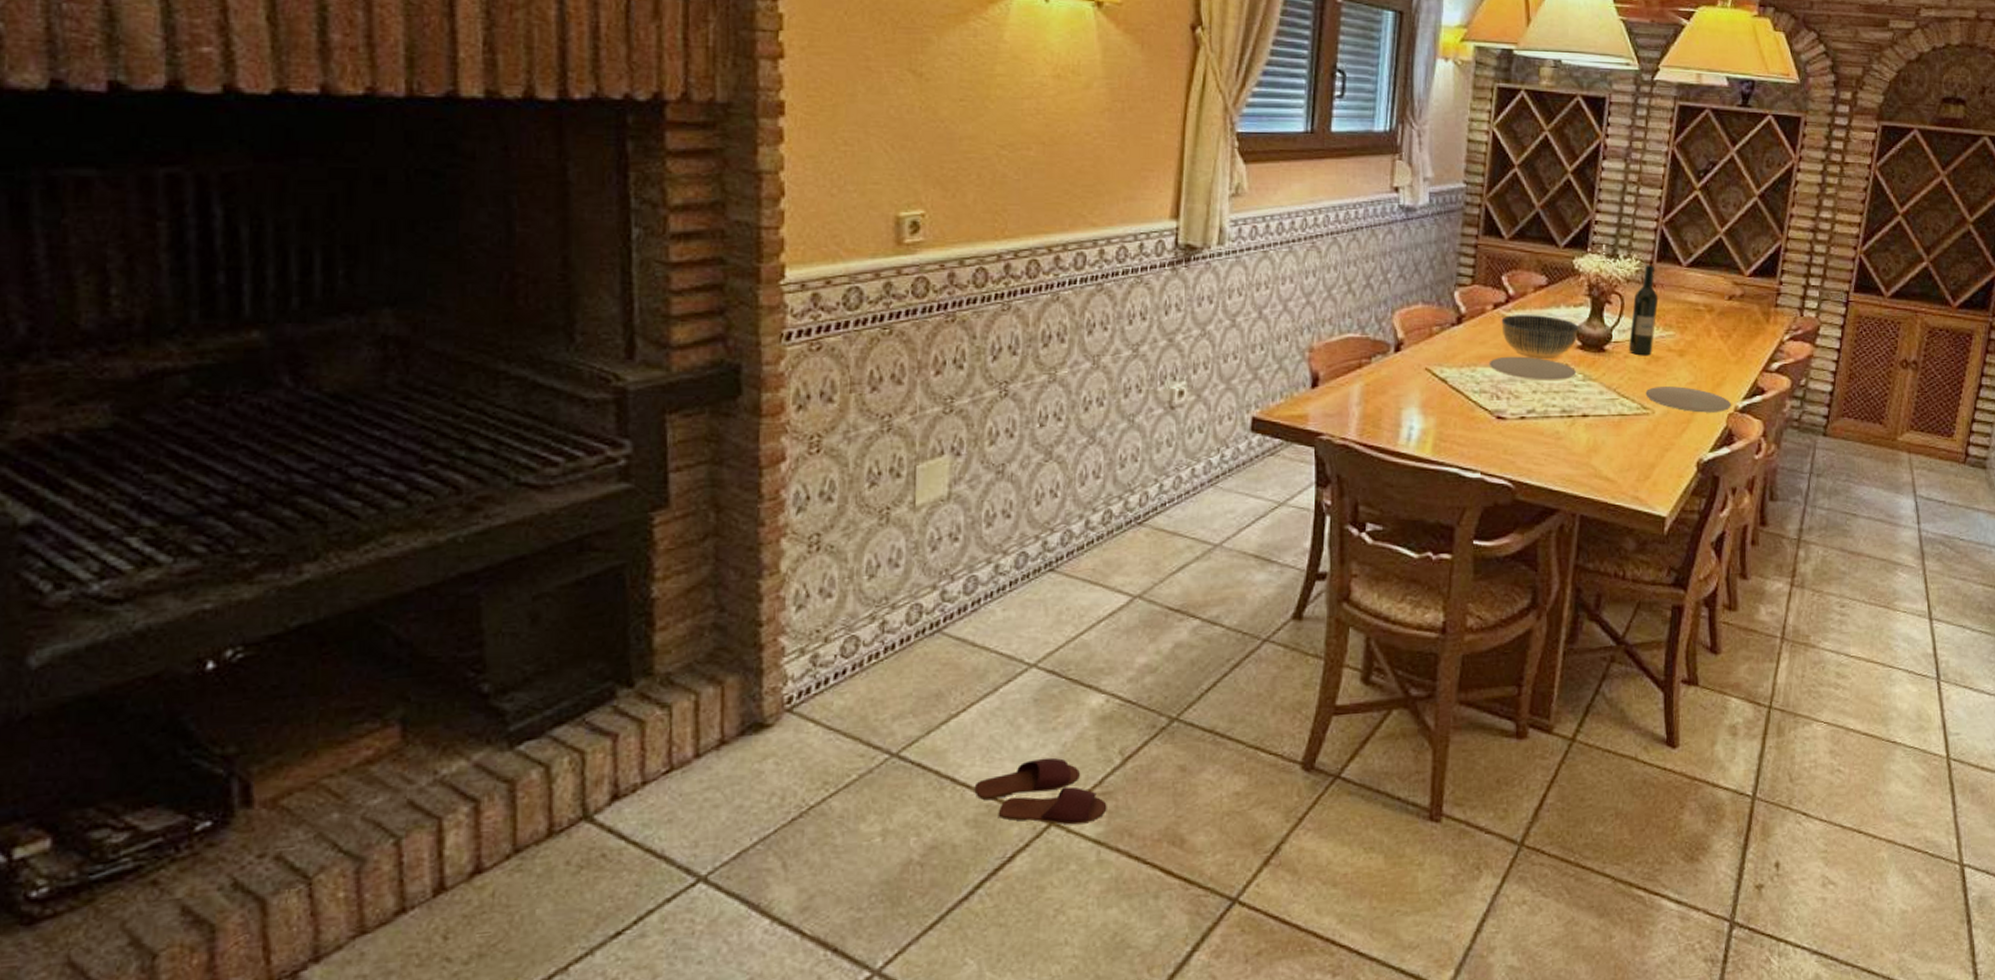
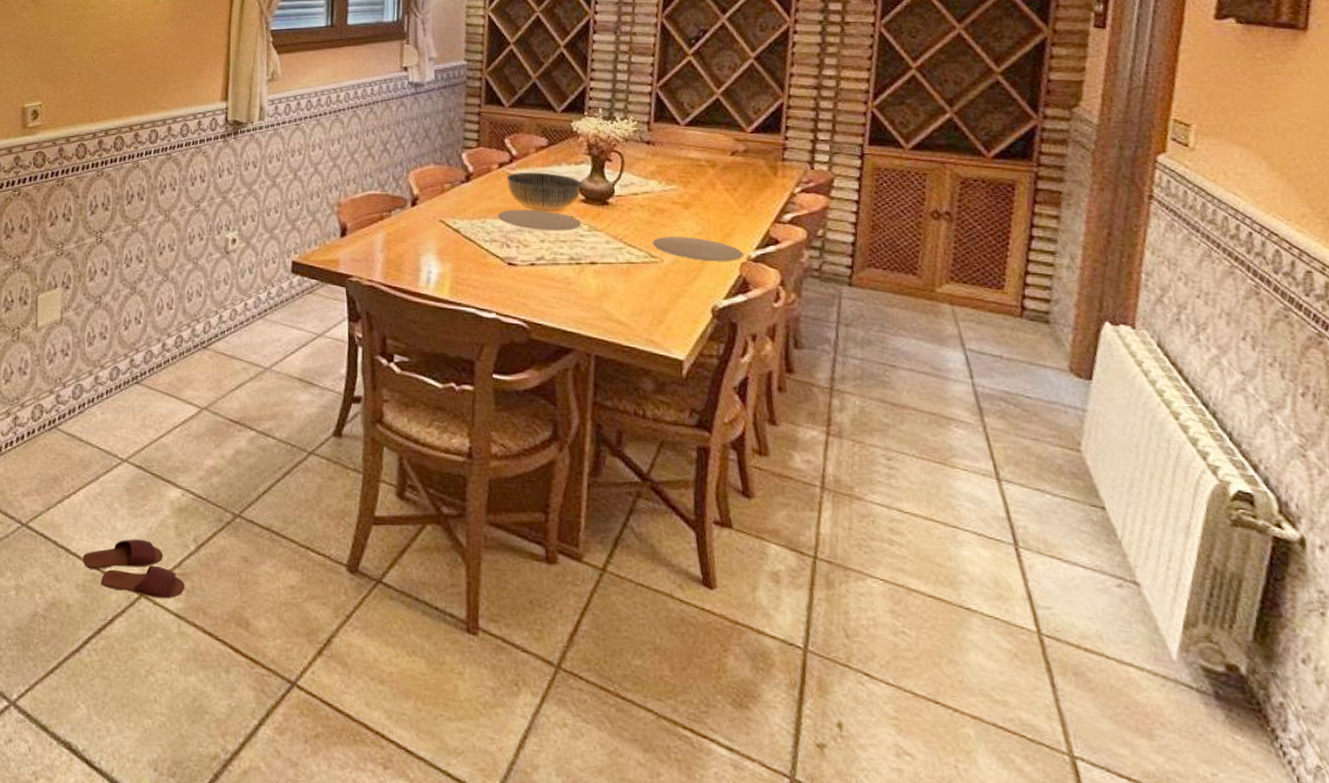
wine bottle: present [1628,265,1659,356] -> none [631,125,659,208]

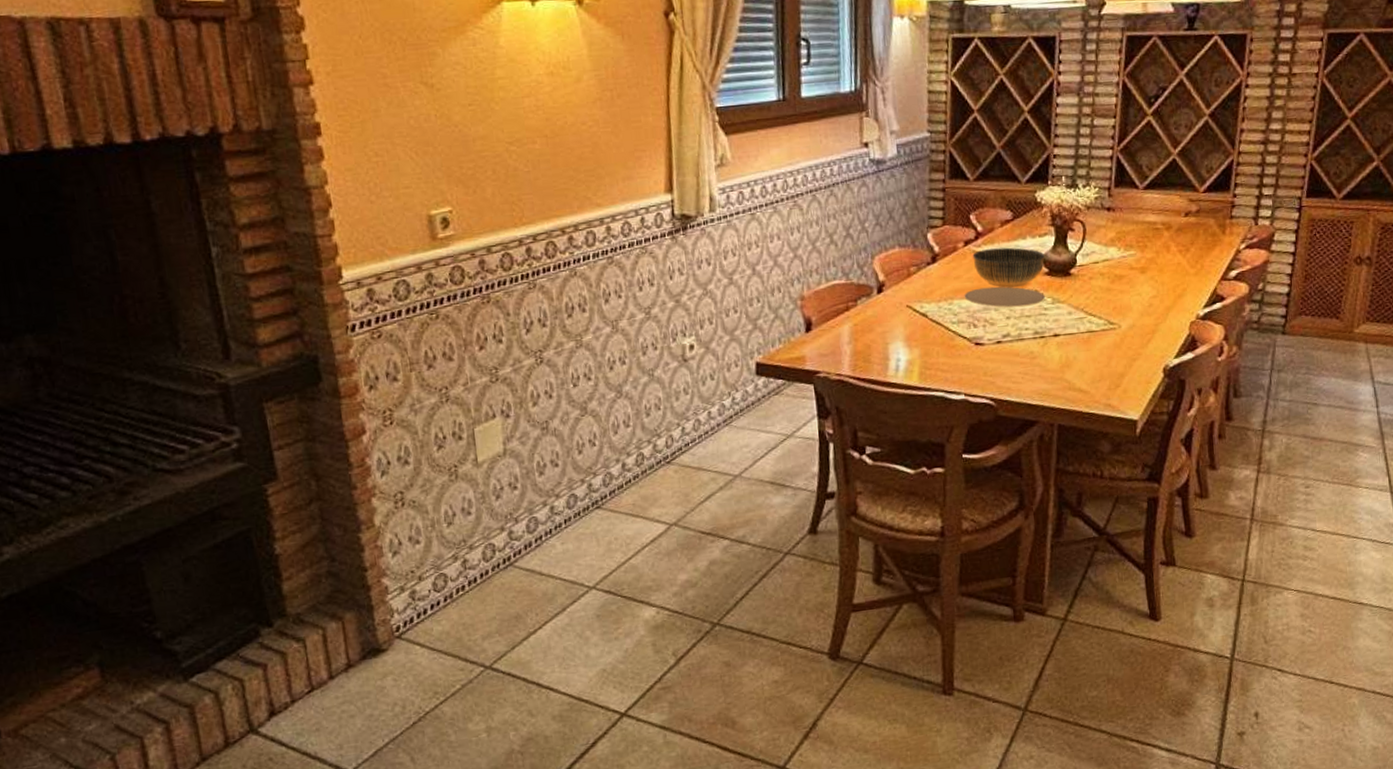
slippers: present [82,539,185,599] -> none [556,661,668,715]
plate: present [652,237,744,262] -> none [1111,301,1194,324]

